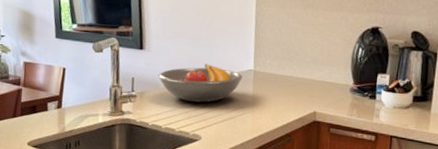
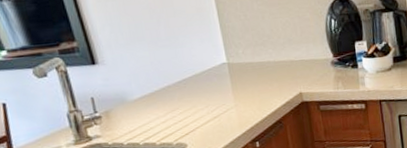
fruit bowl: present [158,63,243,103] -> none [121,65,217,111]

